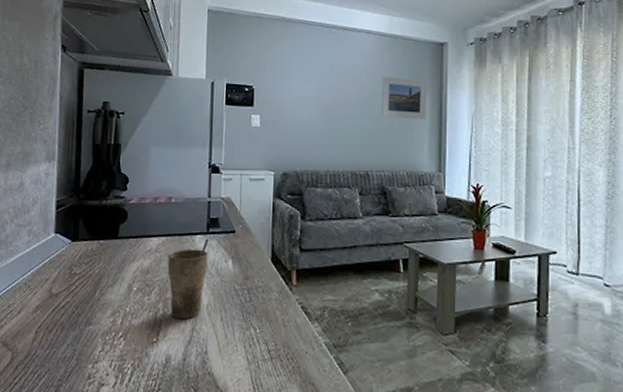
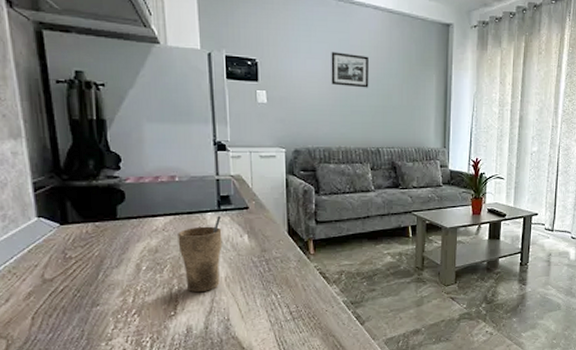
picture frame: none [322,76,360,110] -> present [331,52,369,88]
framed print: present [380,76,427,120] -> none [390,55,434,99]

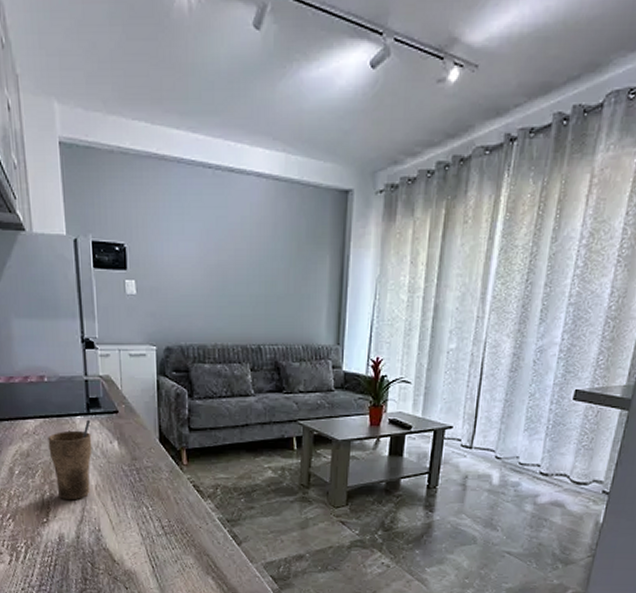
picture frame: present [331,52,369,88] -> none [206,232,250,274]

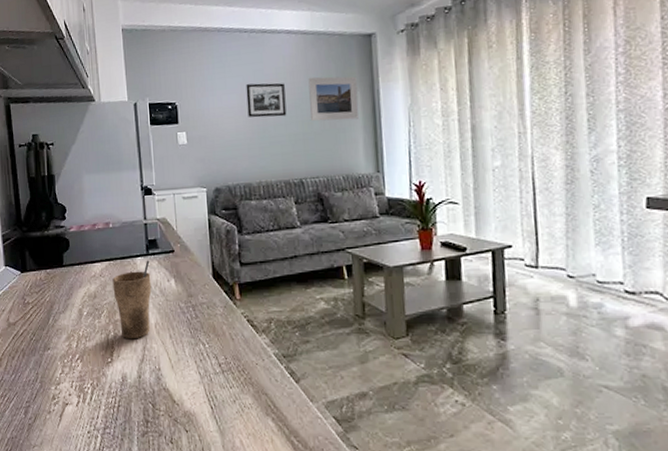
picture frame: none [206,232,250,274] -> present [246,83,287,118]
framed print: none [274,232,327,285] -> present [308,76,359,121]

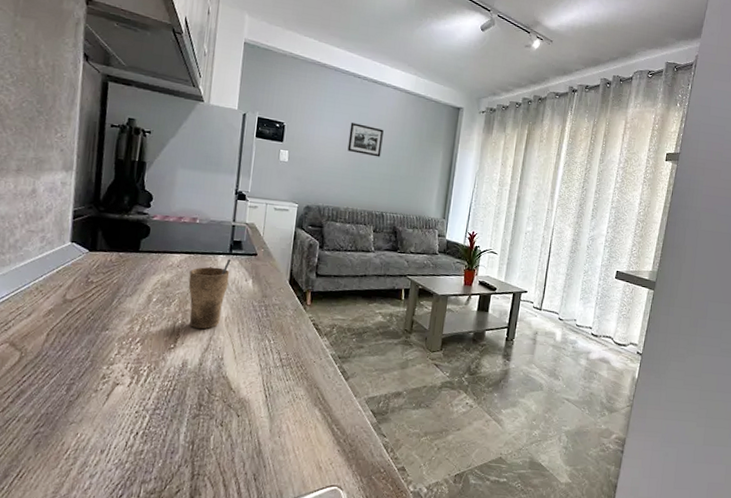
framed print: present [308,76,359,121] -> none [399,130,442,173]

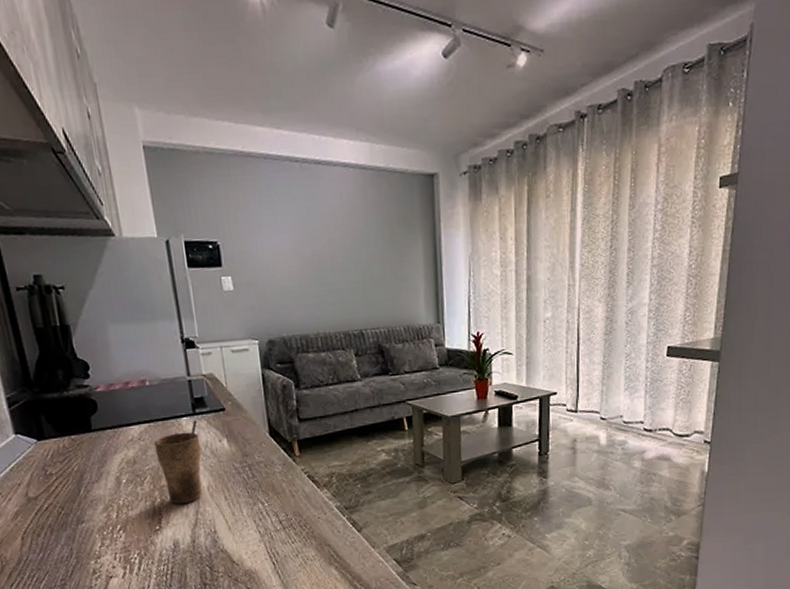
picture frame: present [347,123,384,158] -> none [299,223,345,262]

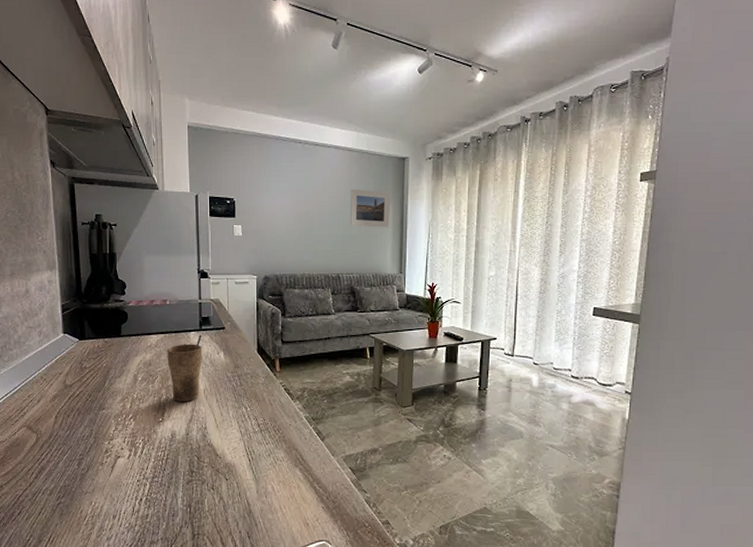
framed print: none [368,218,420,268] -> present [349,188,390,228]

